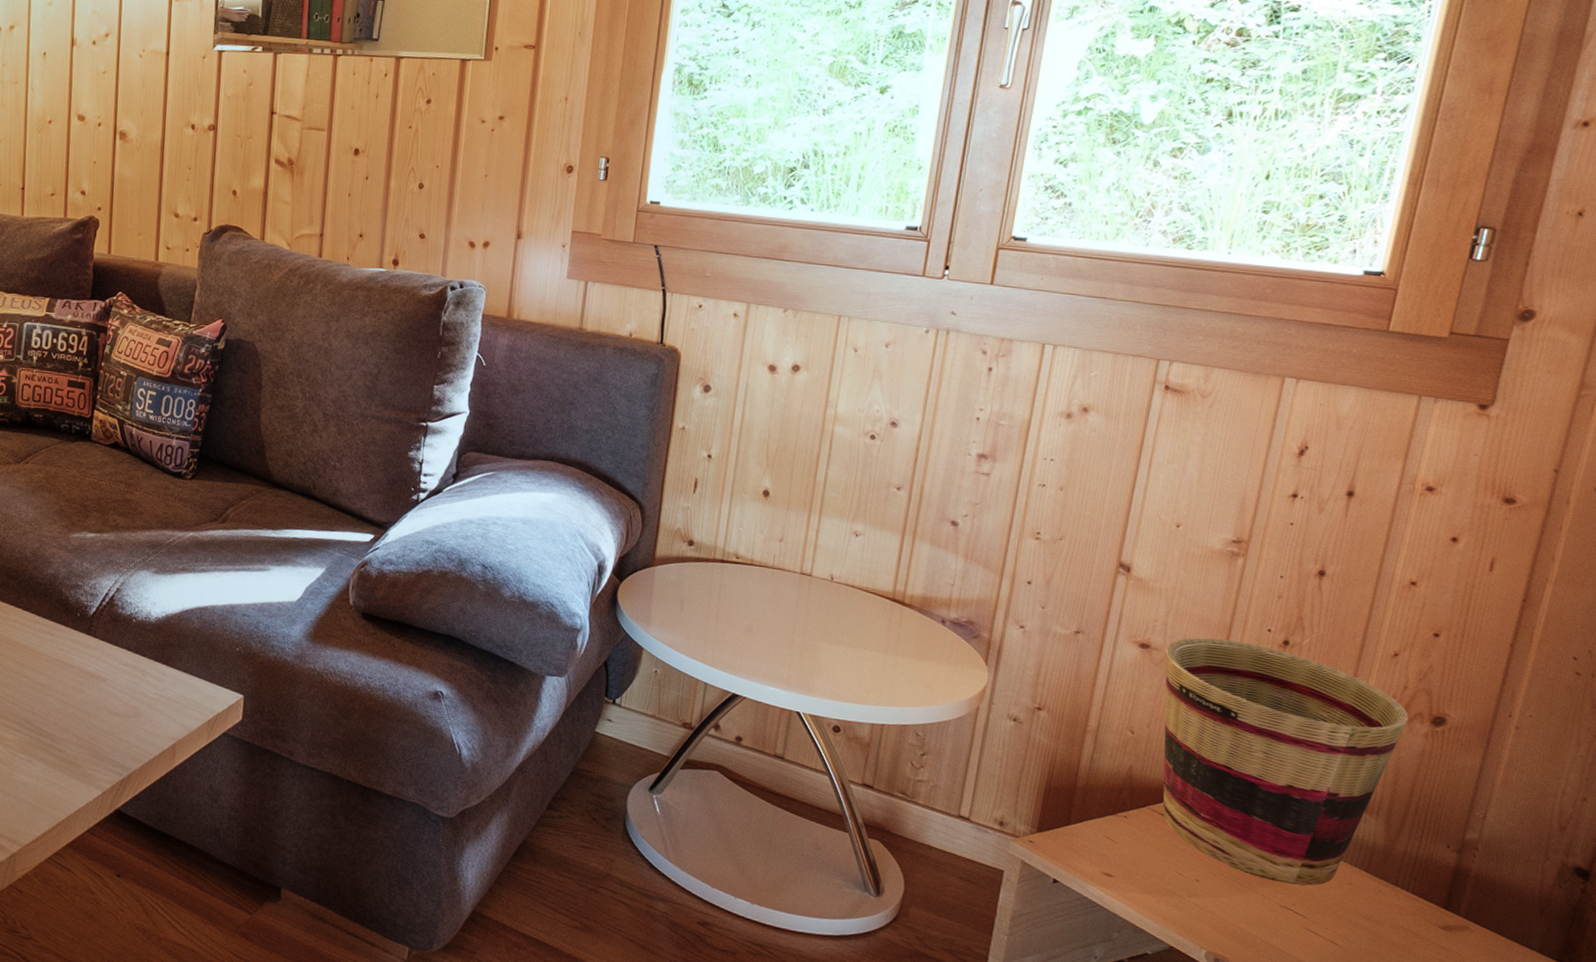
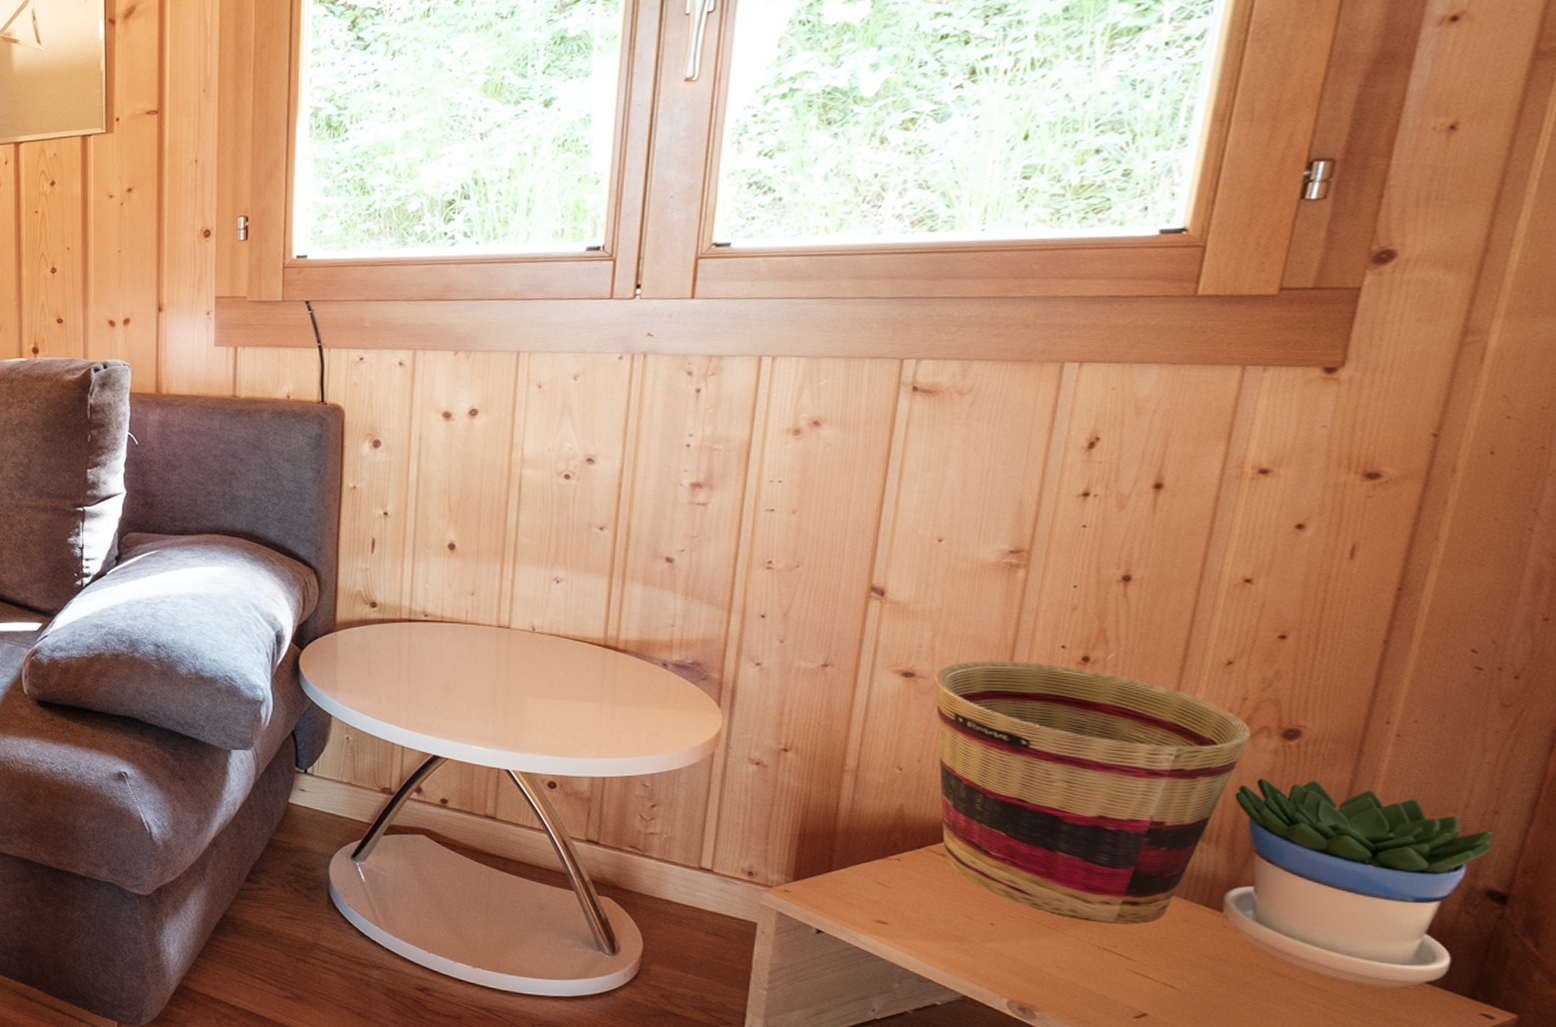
flowerpot: none [1377,758,1583,952] -> present [1221,778,1494,989]

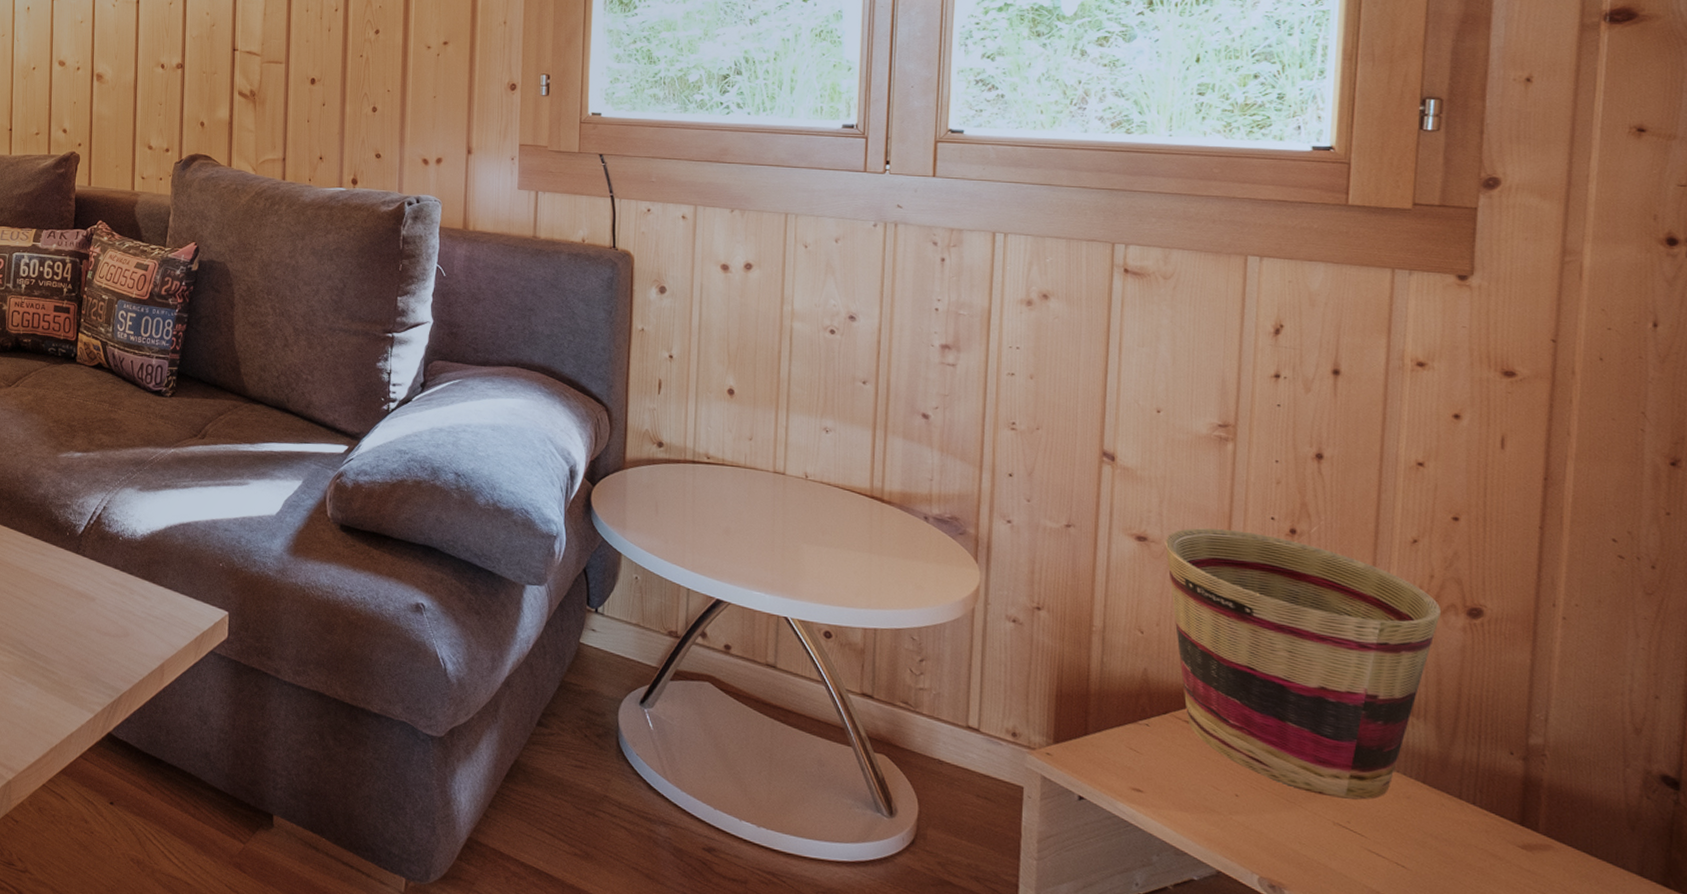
flowerpot: present [1221,778,1494,989] -> none [1435,654,1659,875]

